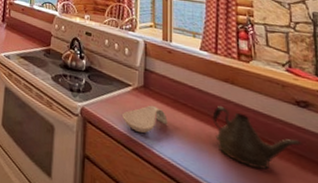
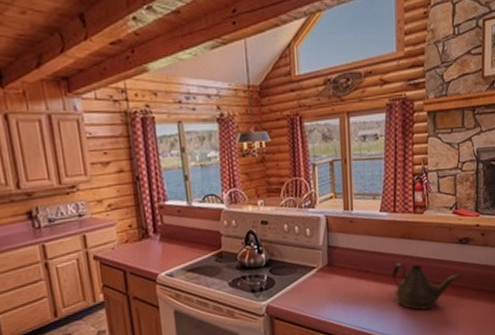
spoon rest: present [122,105,168,133] -> none [309,281,353,313]

